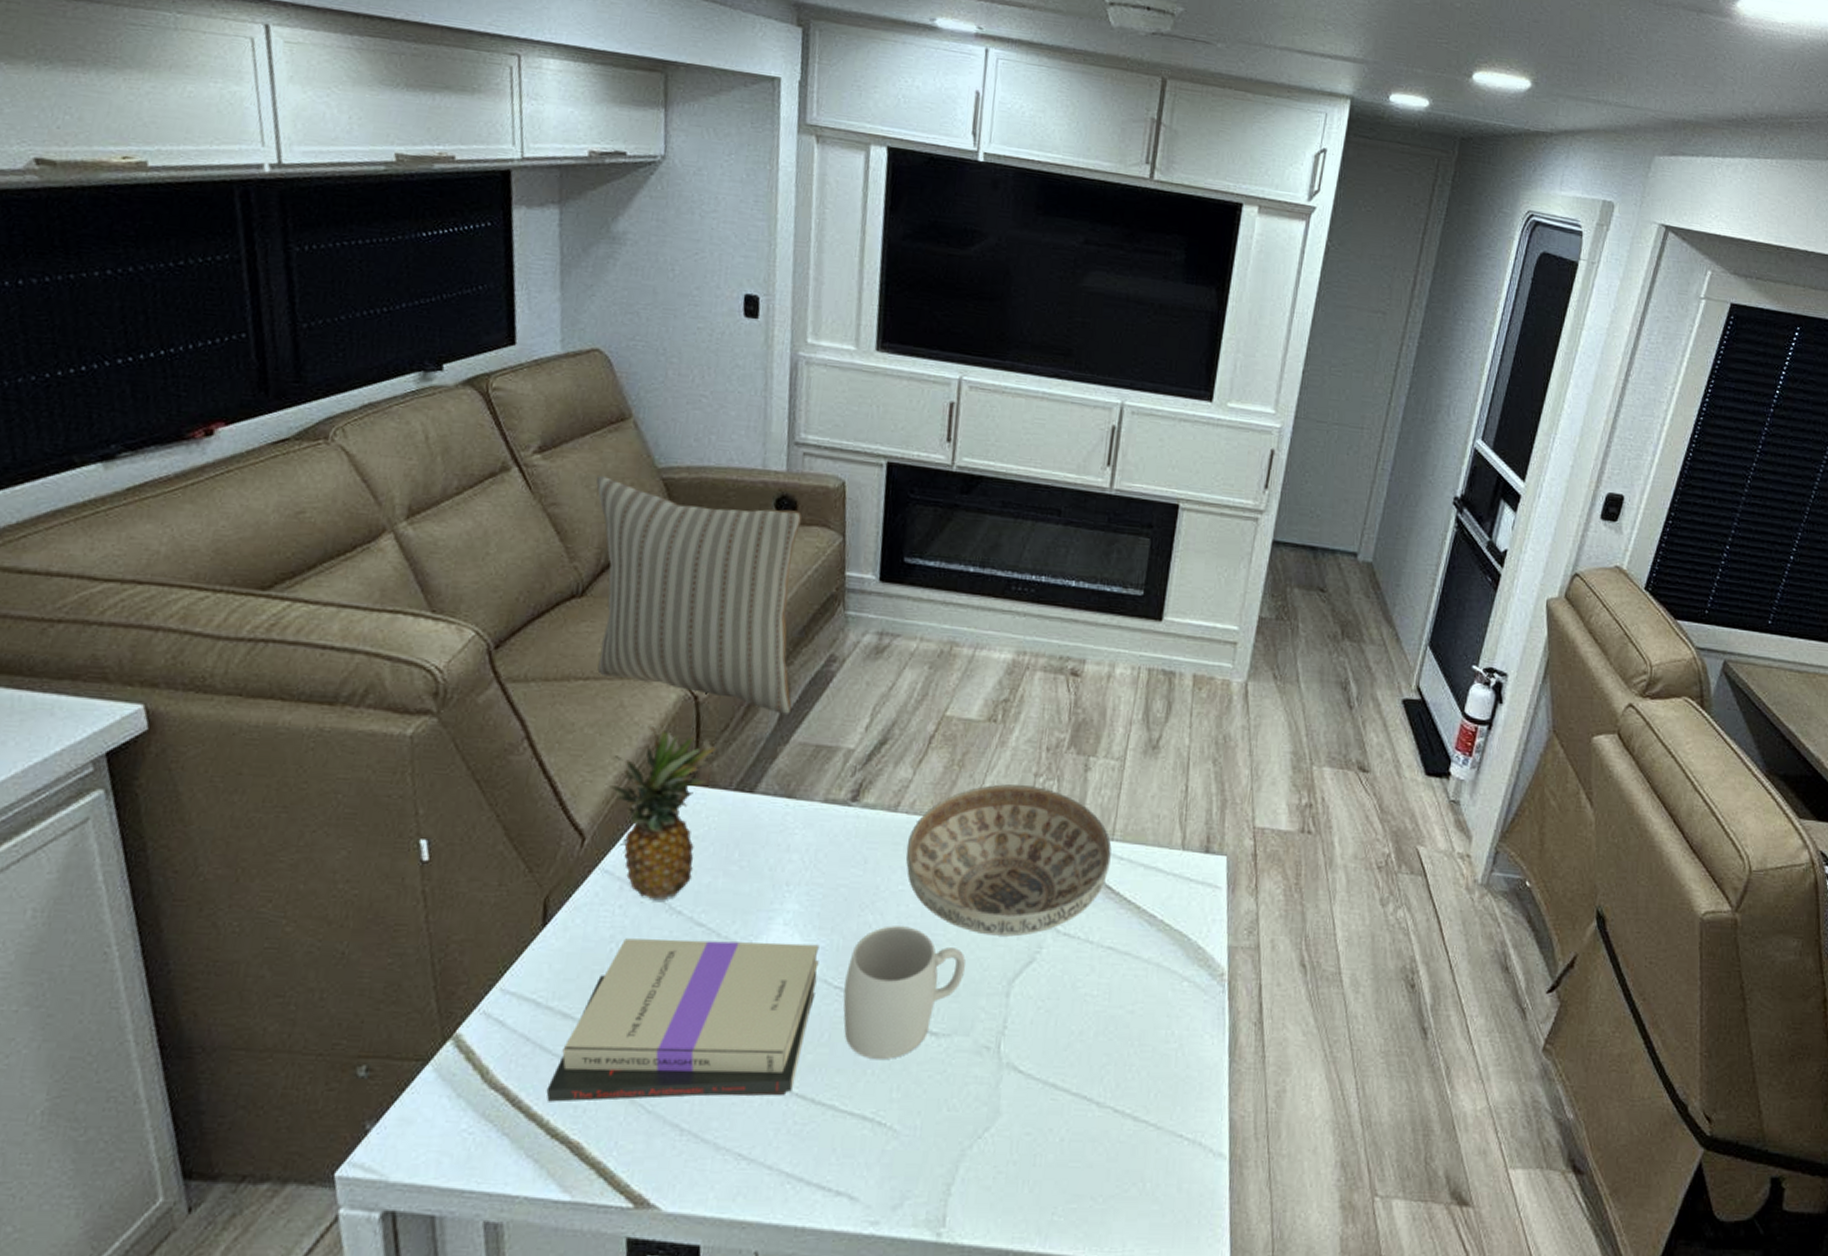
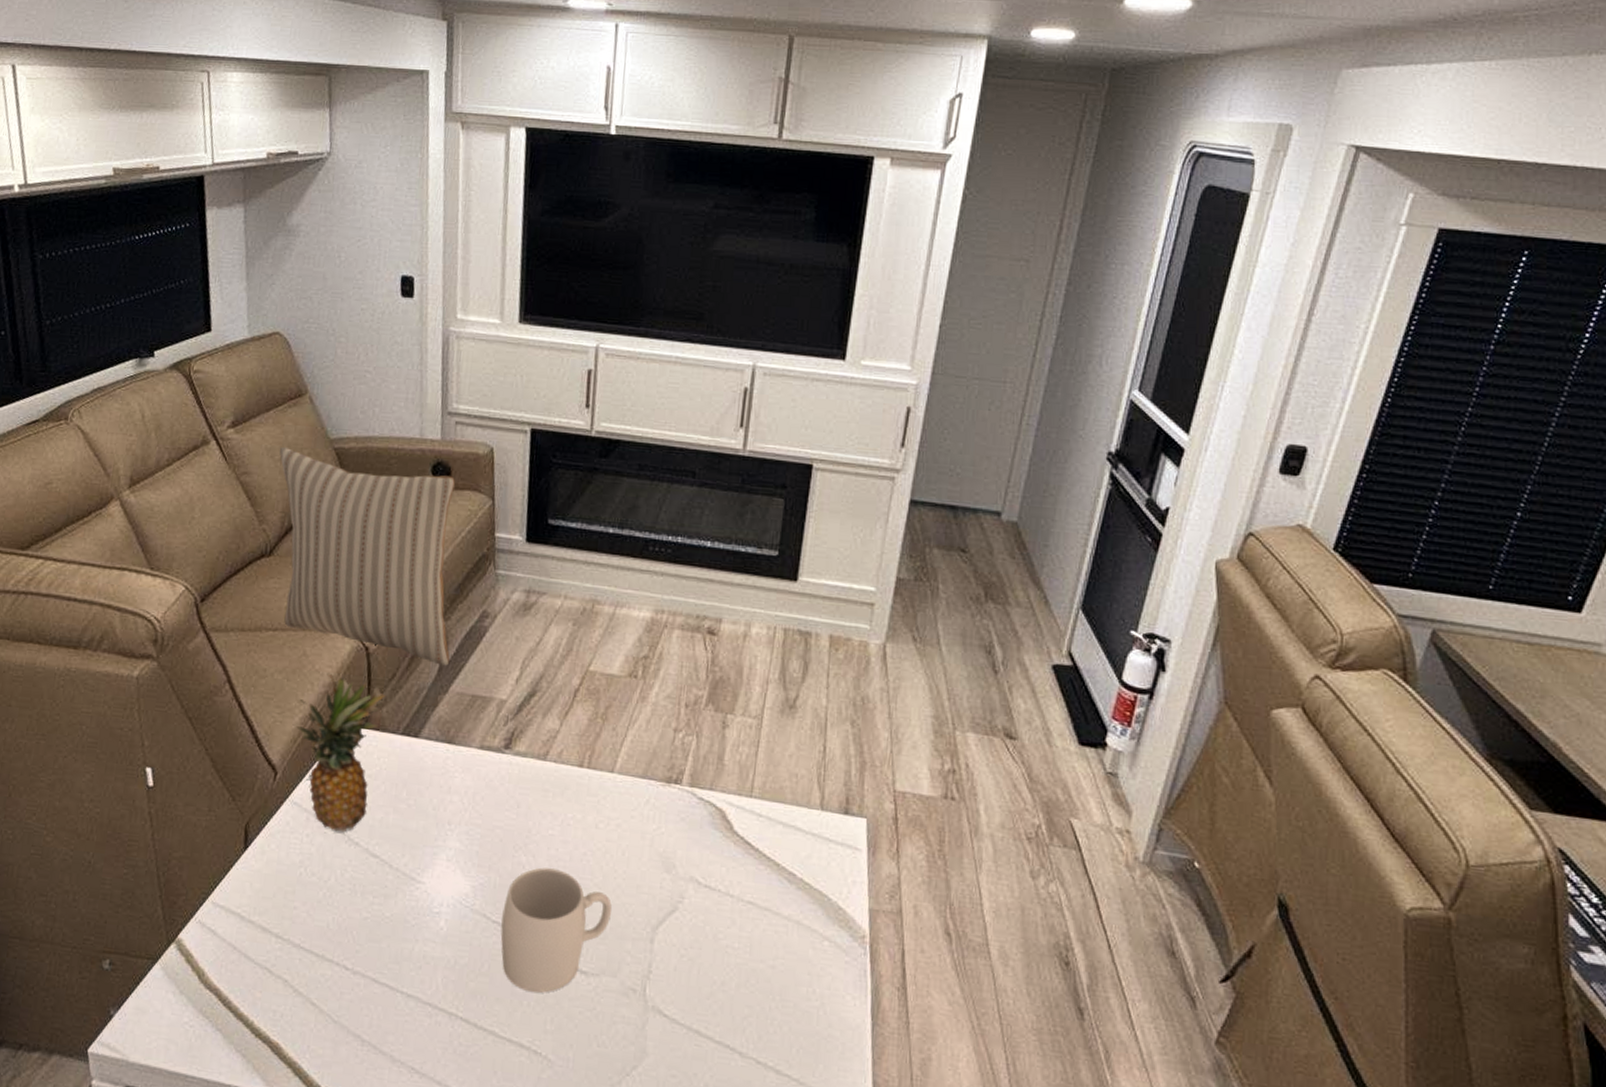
books: present [546,938,819,1102] -> none [250,864,479,1018]
decorative bowl: present [905,784,1112,937] -> none [554,737,750,886]

